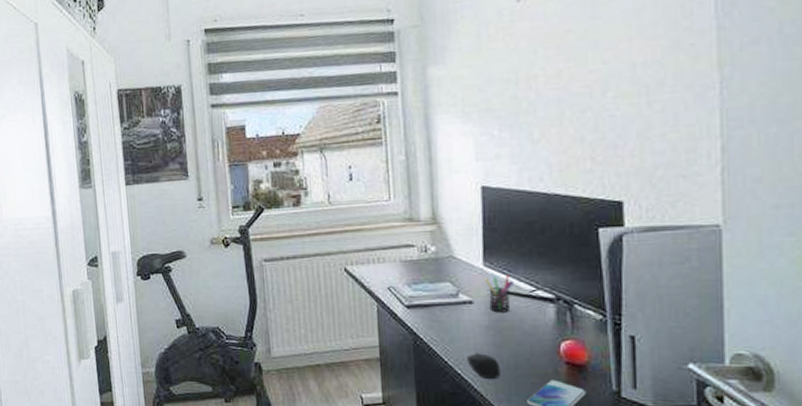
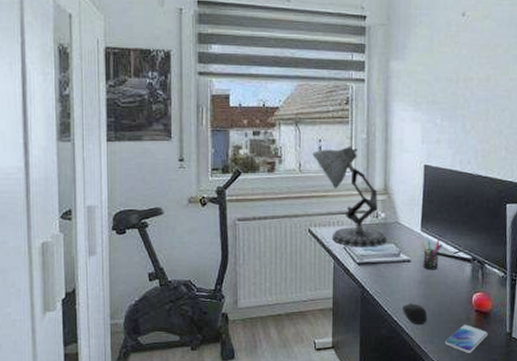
desk lamp: none [342,170,441,288] -> present [312,146,387,247]

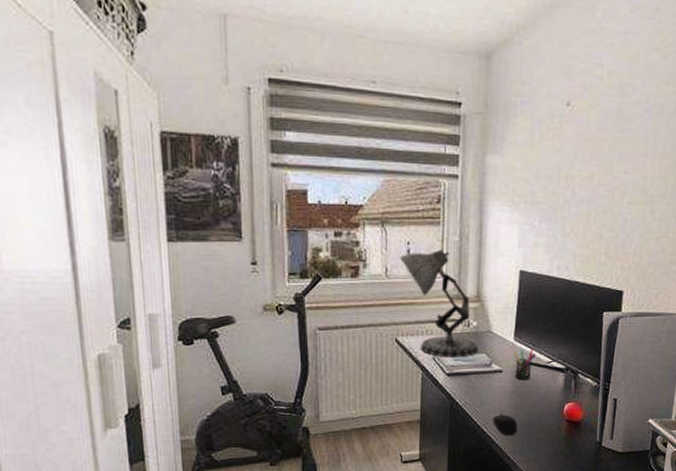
smartphone: present [445,324,489,353] -> none [535,434,579,463]

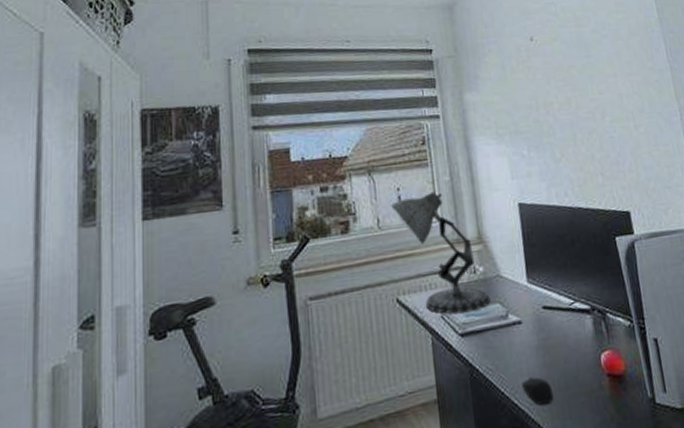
pen holder: present [514,348,536,380] -> none [530,290,555,331]

